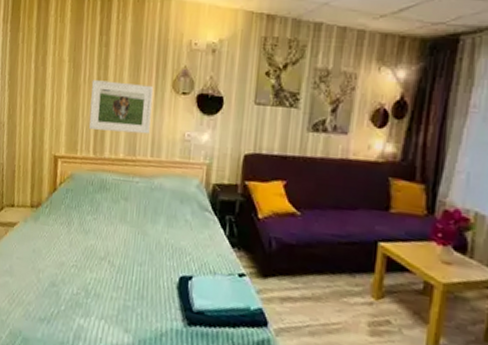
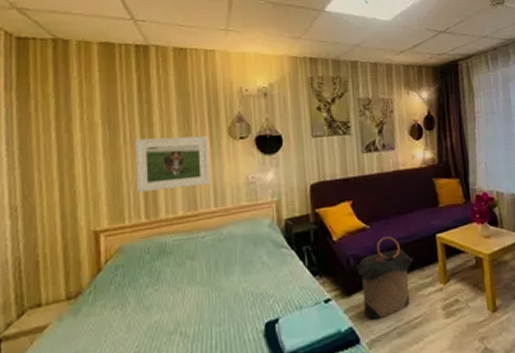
laundry hamper: none [276,229,345,312] -> present [355,237,414,321]

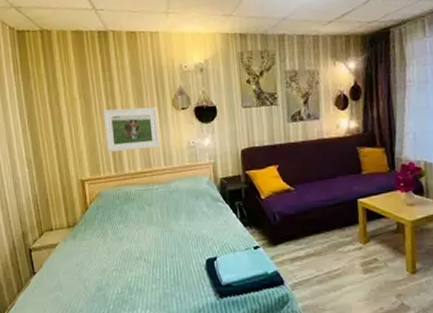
laundry hamper: present [355,237,414,321] -> none [280,199,335,268]

